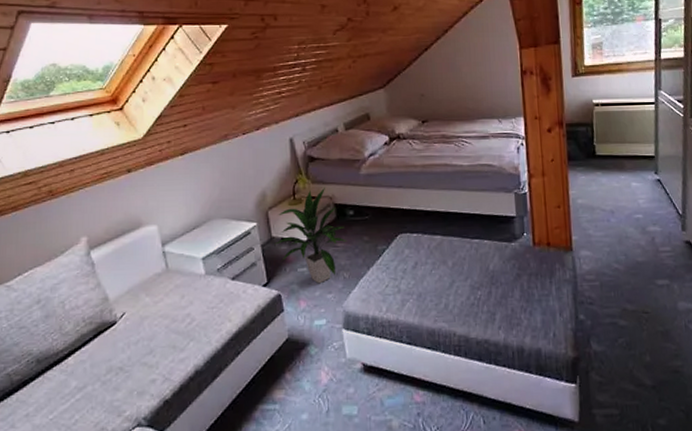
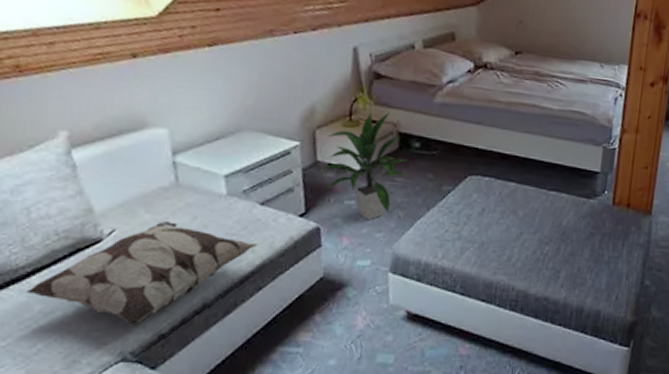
decorative pillow: none [65,302,233,394] -> present [26,221,258,326]

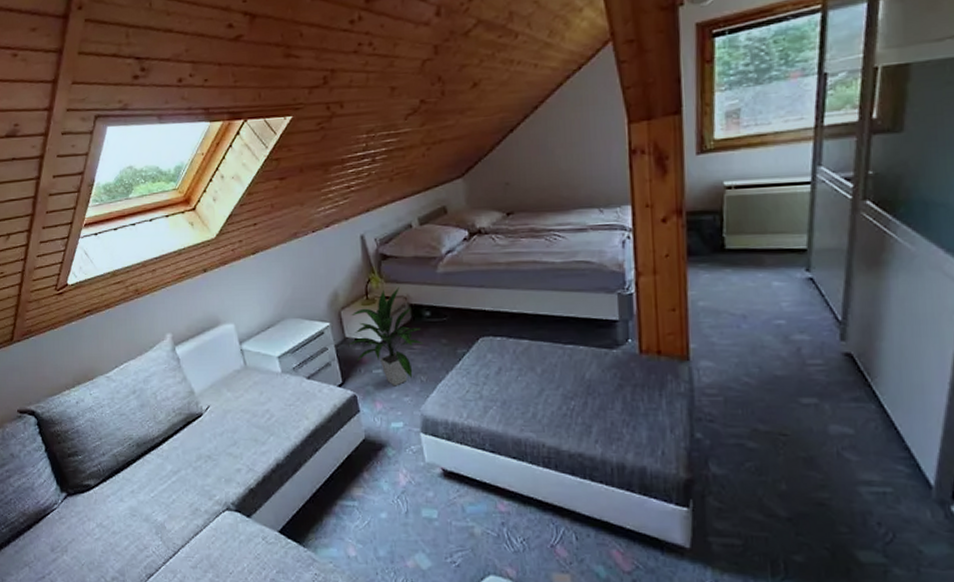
decorative pillow: present [26,221,258,326] -> none [161,397,310,482]

